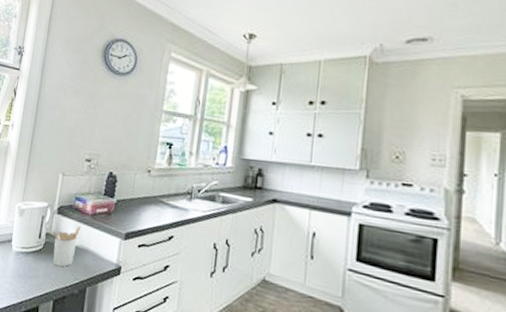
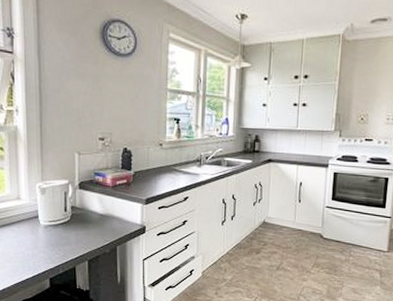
utensil holder: present [51,225,81,267] -> none [76,196,104,233]

